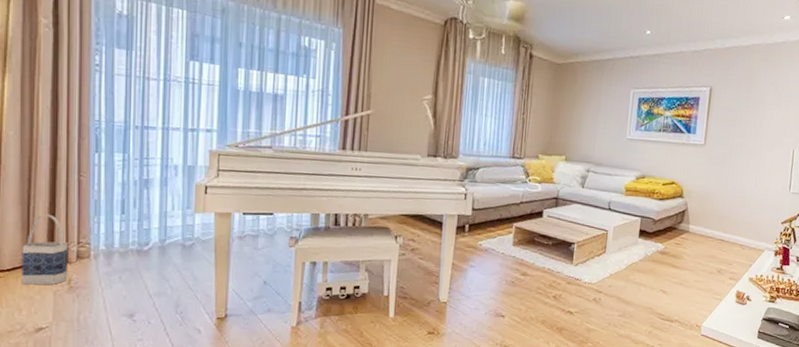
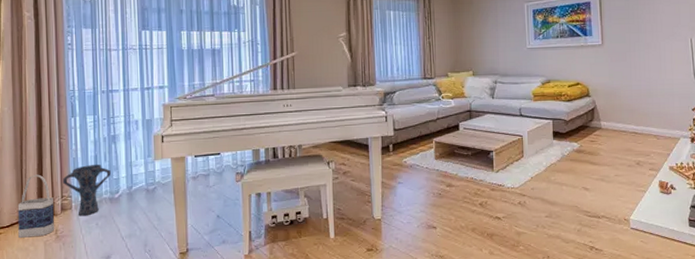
vase: none [79,209,140,267] -> present [62,164,111,216]

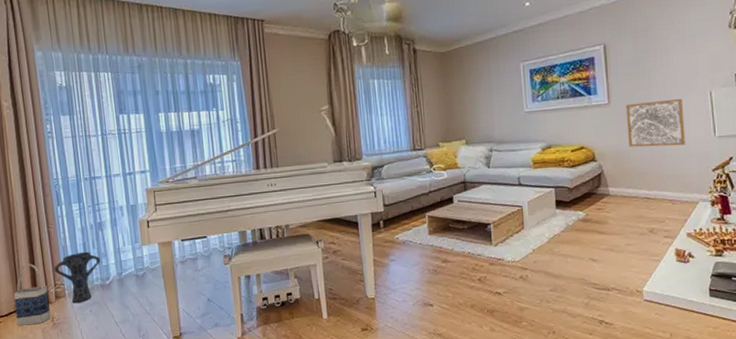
wall art: none [617,43,669,86] -> present [625,98,686,147]

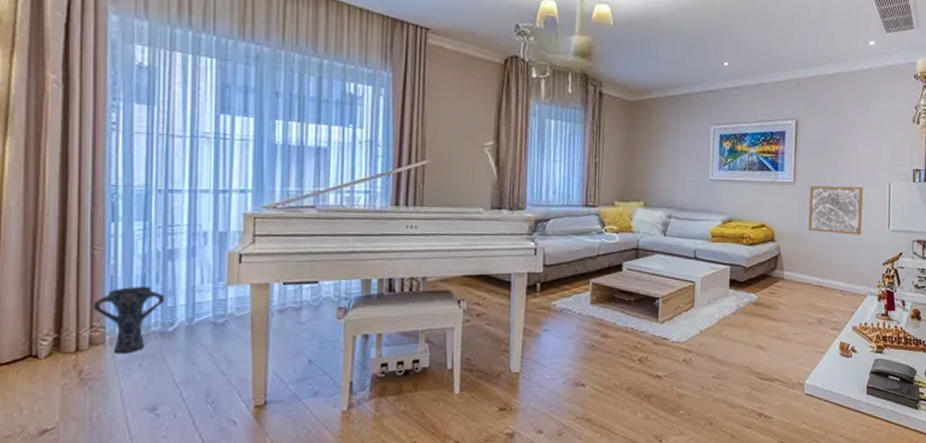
bag: present [13,263,51,326] -> none [23,295,78,379]

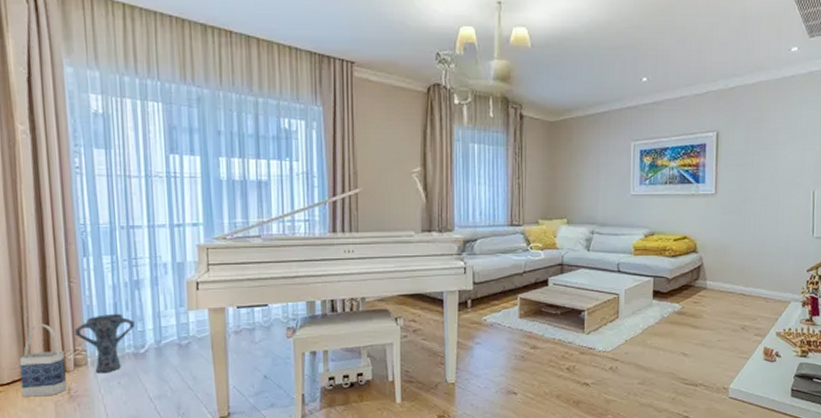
bag: none [23,295,78,379] -> present [19,324,66,397]
wall art: present [808,185,864,235] -> none [731,195,787,243]

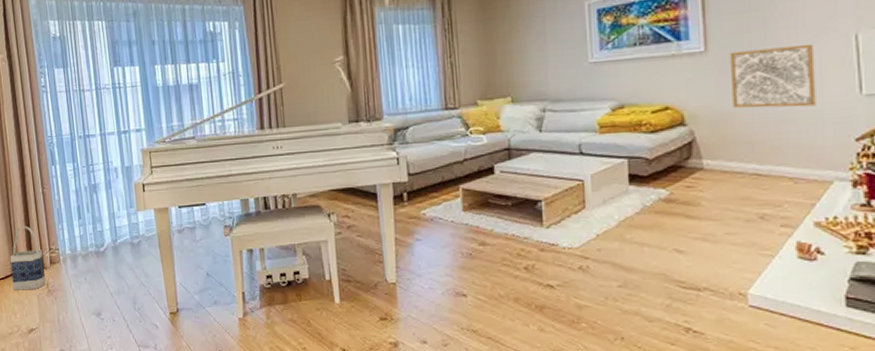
vase: present [74,313,135,374] -> none [48,215,95,270]
wall art: none [731,195,787,243] -> present [729,43,816,108]

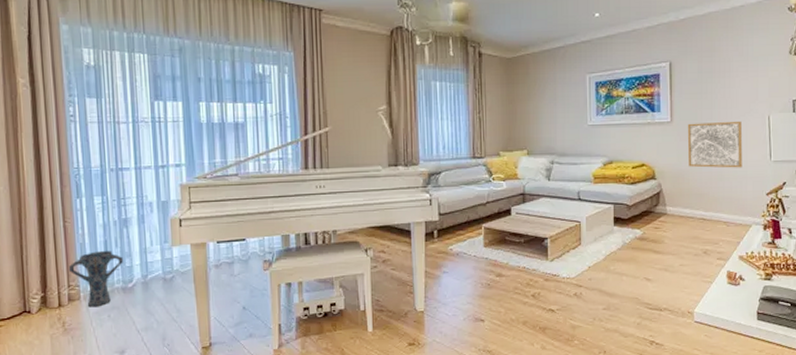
bag: present [10,226,45,290] -> none [19,261,61,331]
vase: none [48,215,95,270] -> present [68,250,123,308]

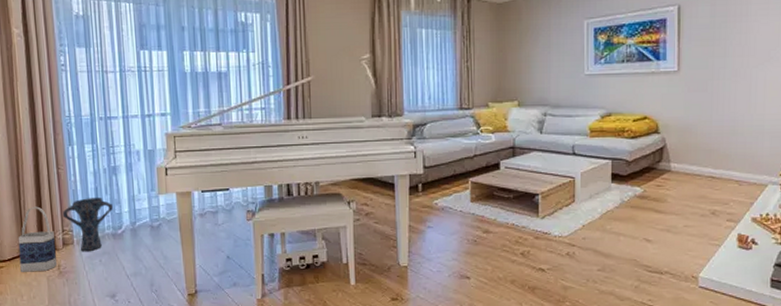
bag: none [19,261,61,331] -> present [18,206,57,272]
wall art: present [687,120,743,168] -> none [696,70,761,122]

